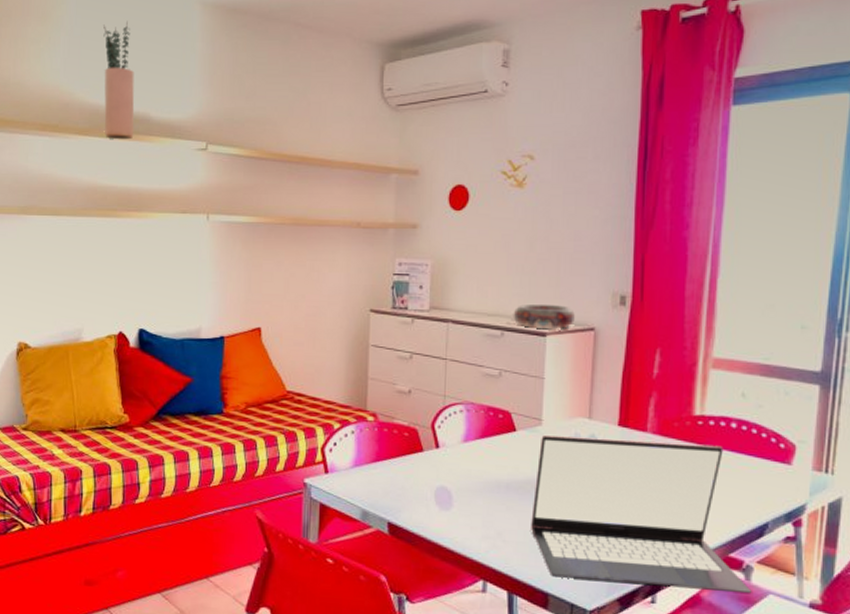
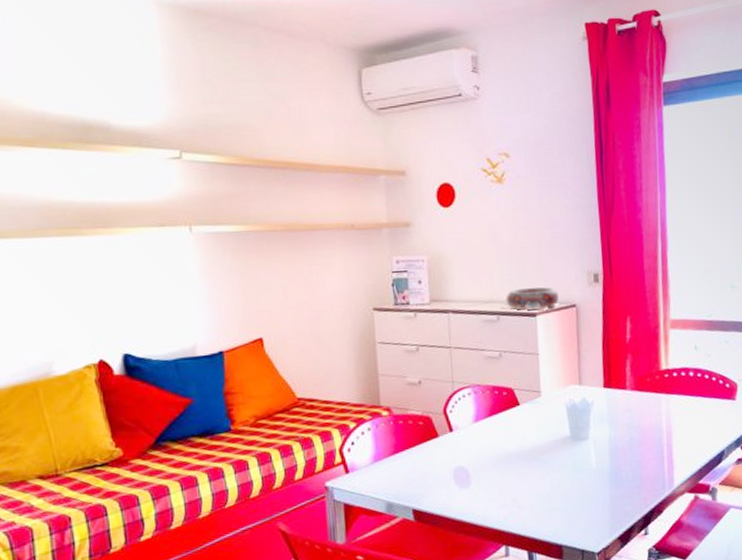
vase: present [103,21,135,140] -> none [40,20,93,151]
laptop: present [531,435,752,594] -> none [540,393,718,530]

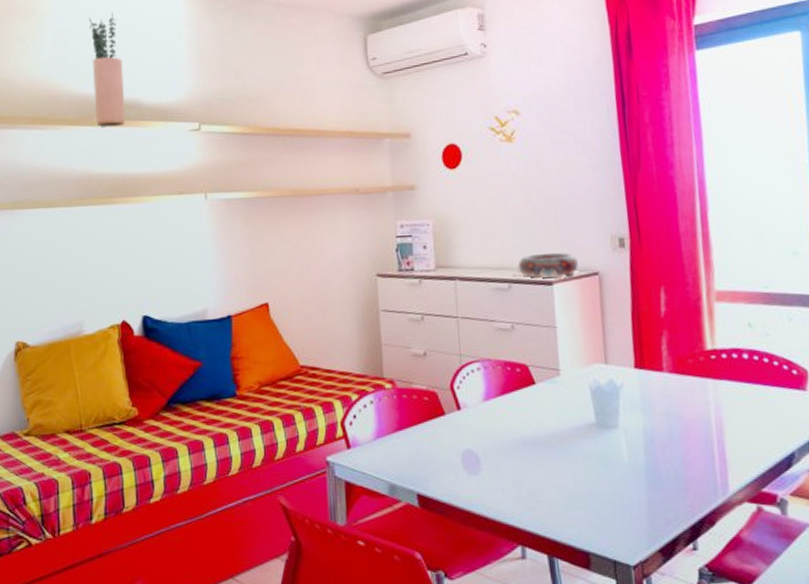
vase: none [40,20,93,151] -> present [89,12,126,128]

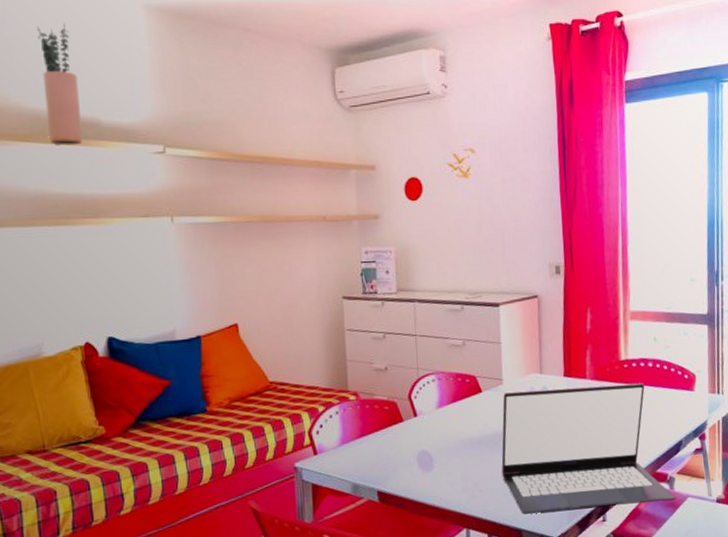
decorative bowl: present [517,252,579,279] -> none [469,278,522,301]
laptop: none [560,378,791,534] -> present [501,383,676,514]

